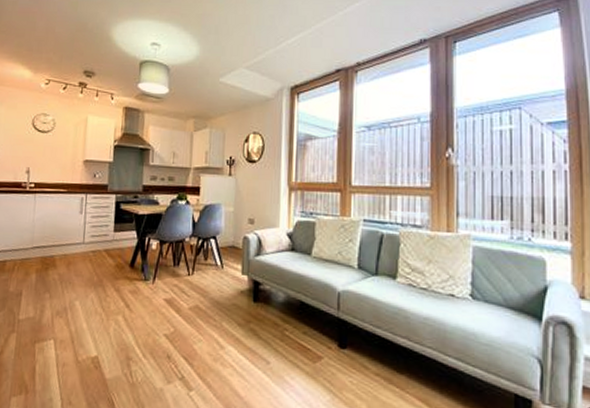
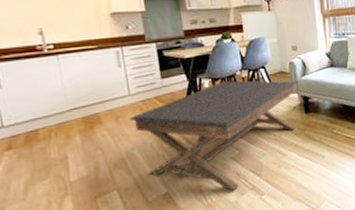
coffee table: none [79,245,248,374] -> present [130,80,297,190]

